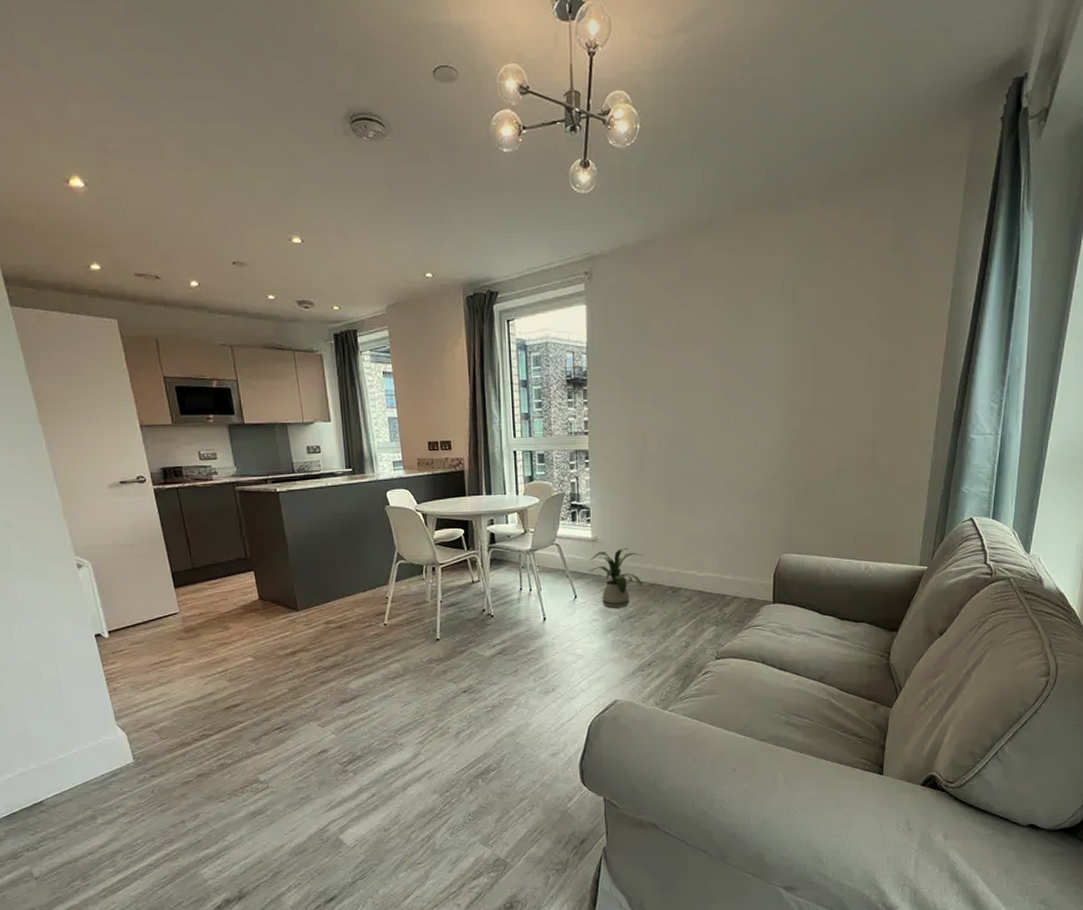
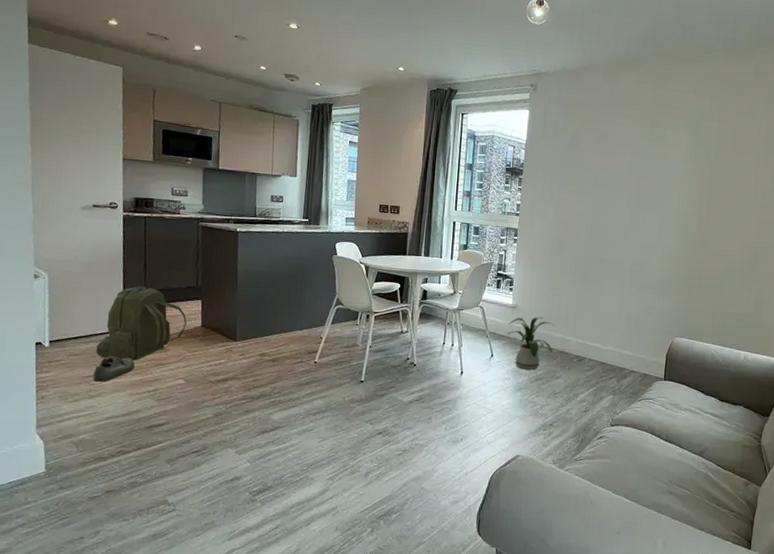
backpack: none [156,564,243,644] -> present [96,286,187,360]
shoe: none [159,640,199,668] -> present [93,356,135,382]

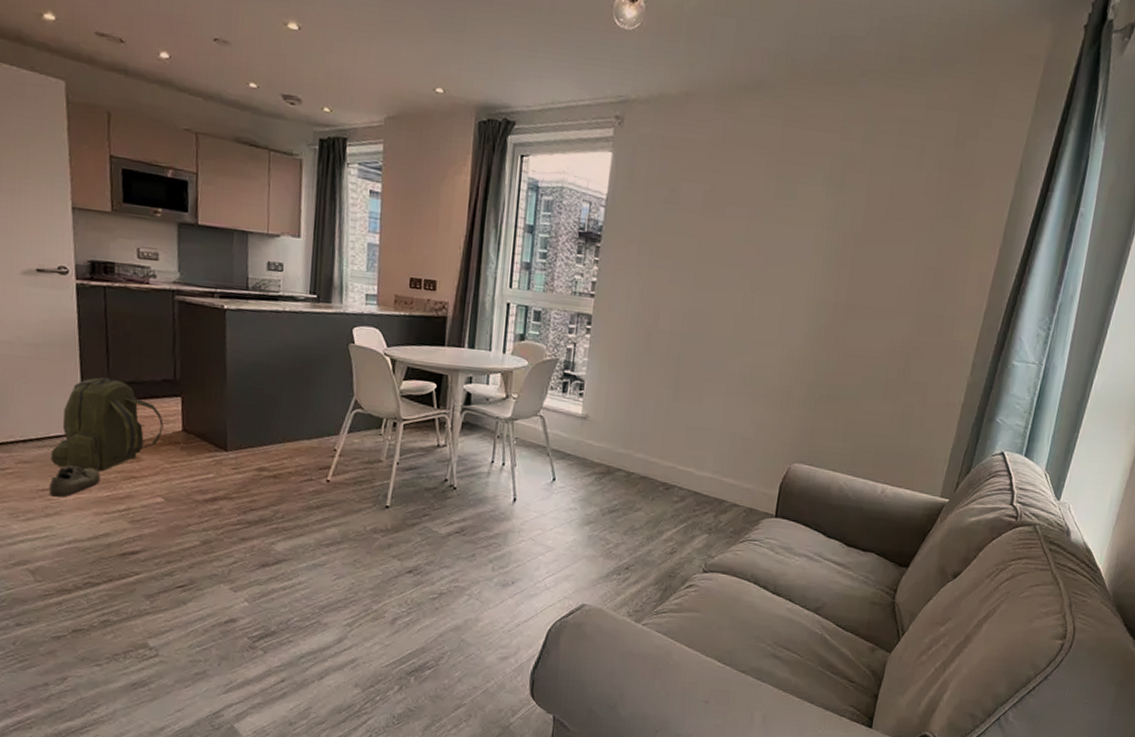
house plant: present [506,316,556,370] -> none [573,431,638,499]

